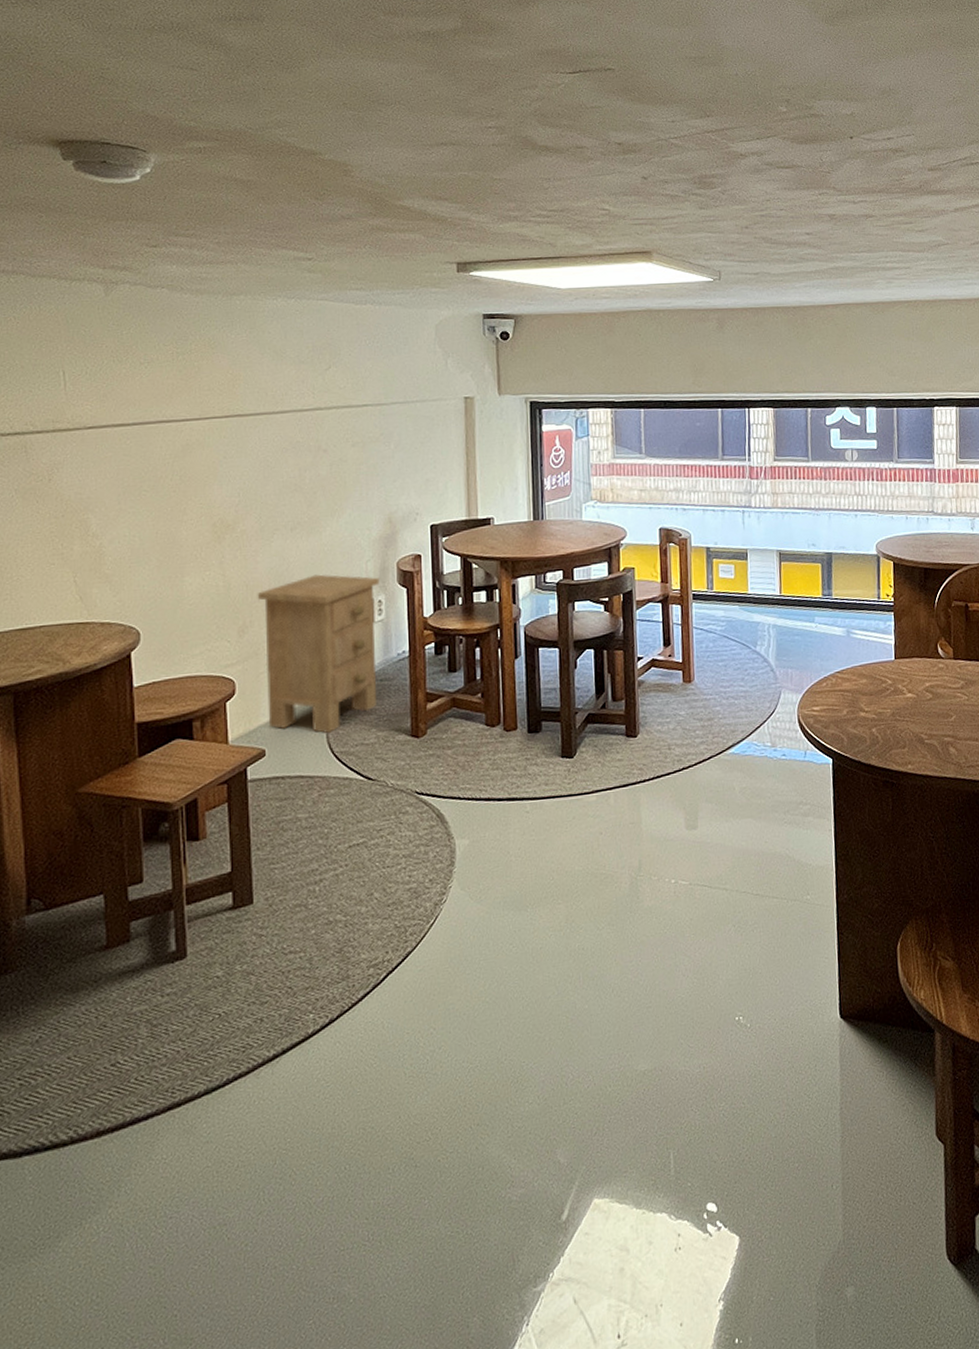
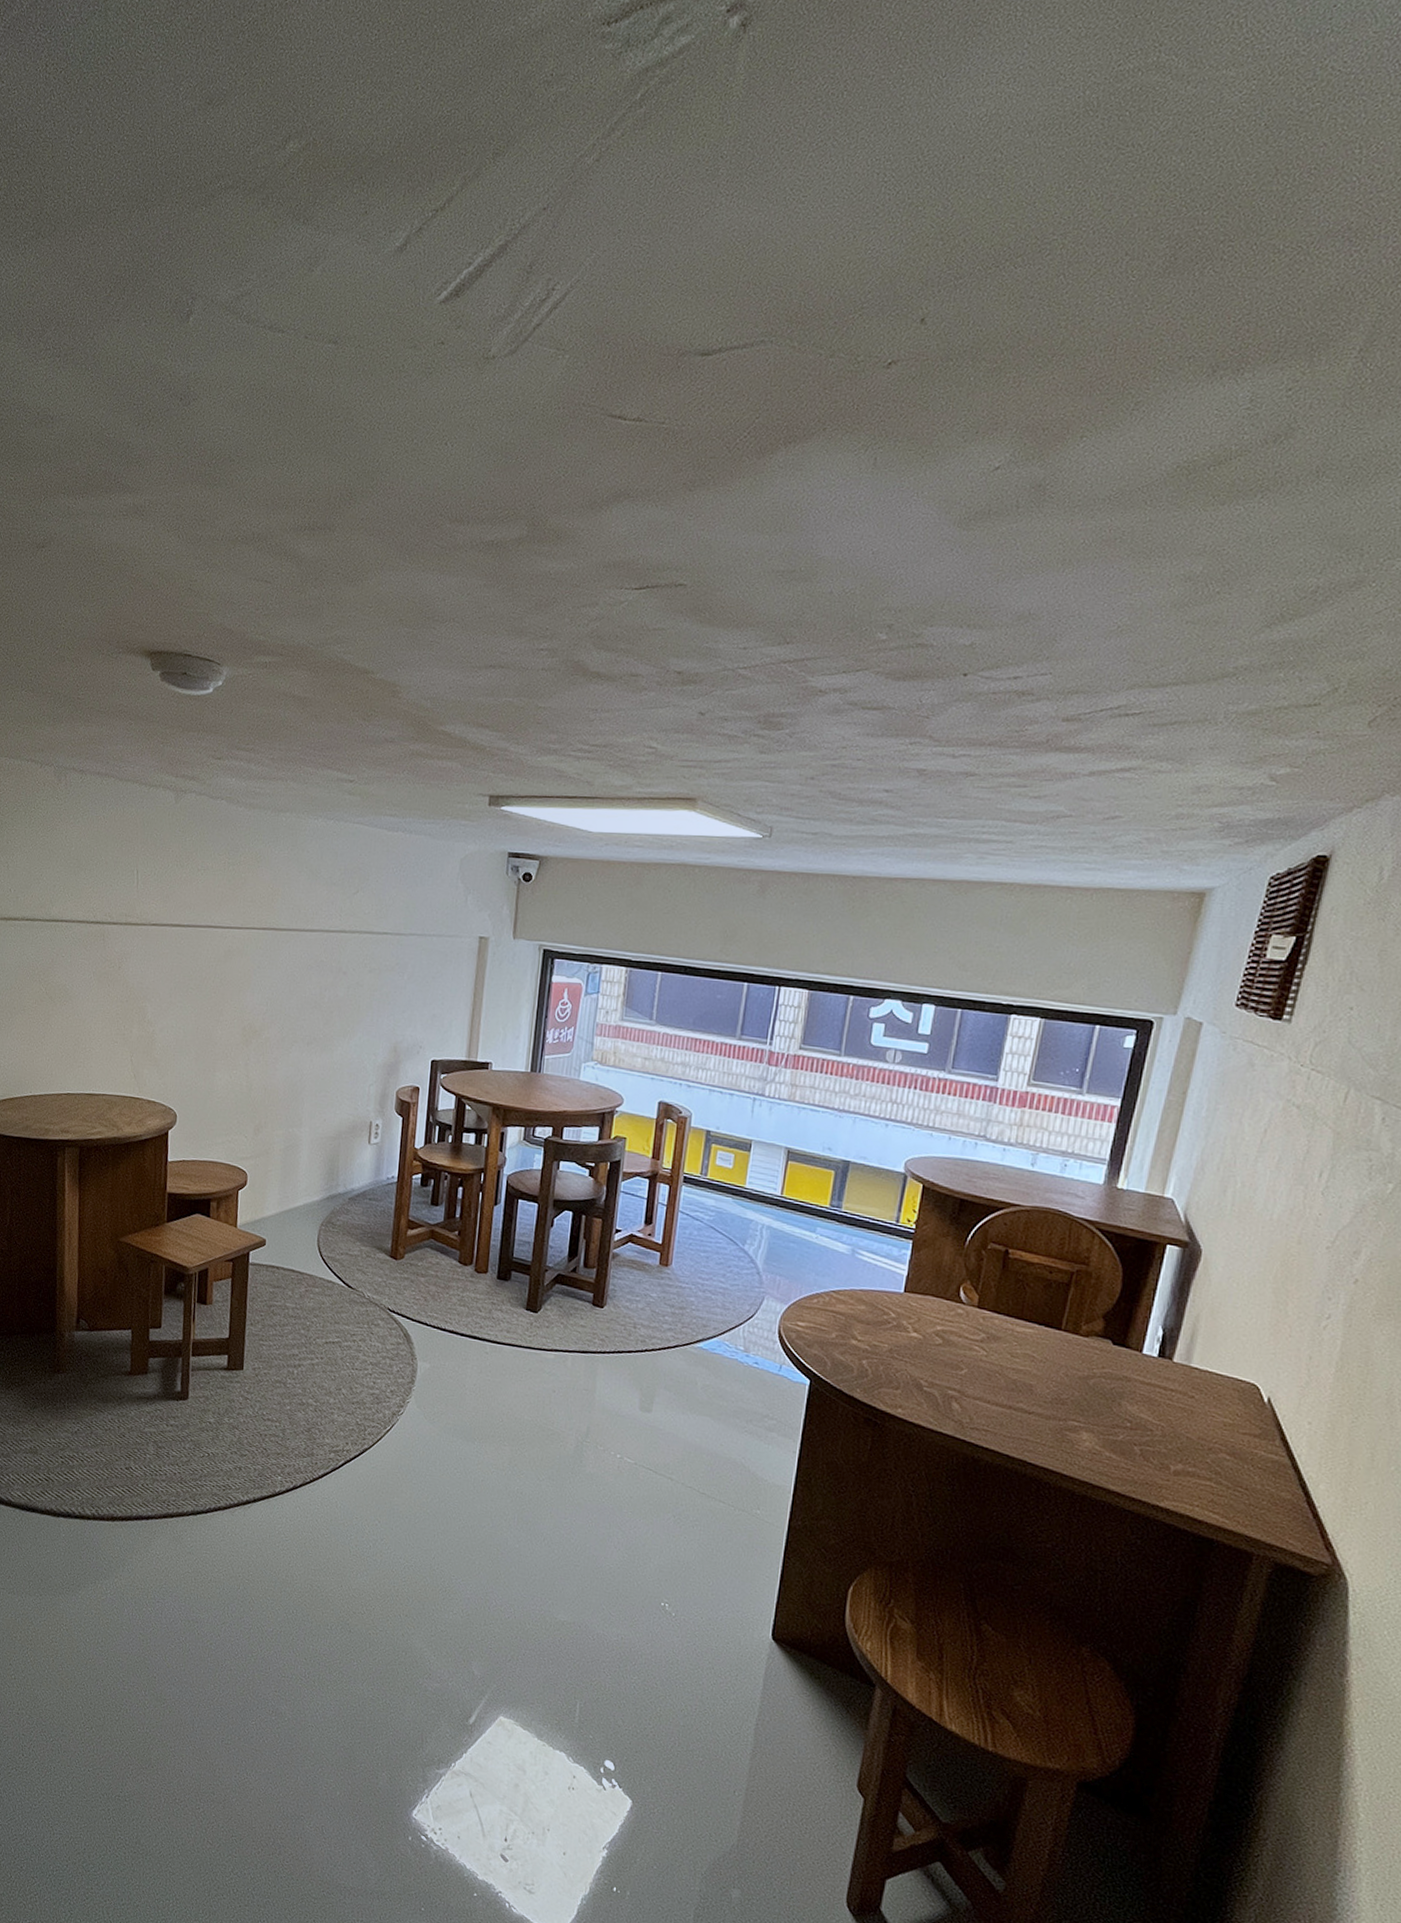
nightstand: present [257,574,380,733] -> none [270,1089,379,1237]

